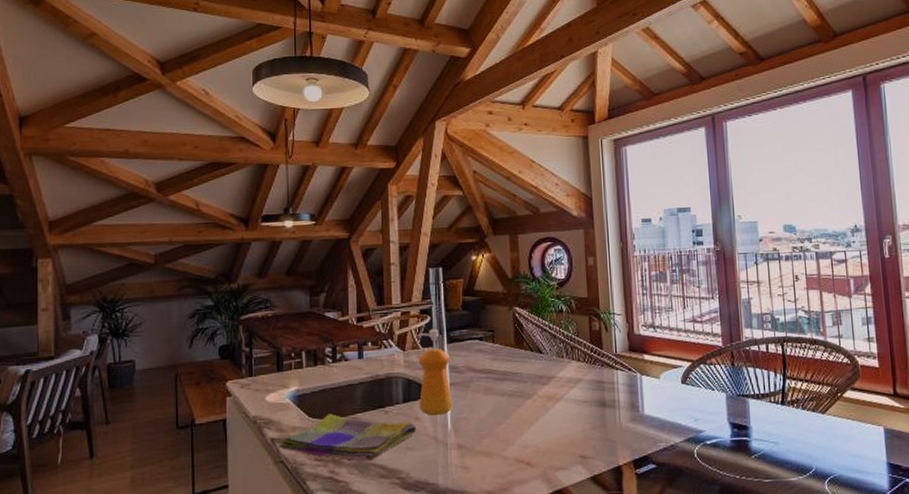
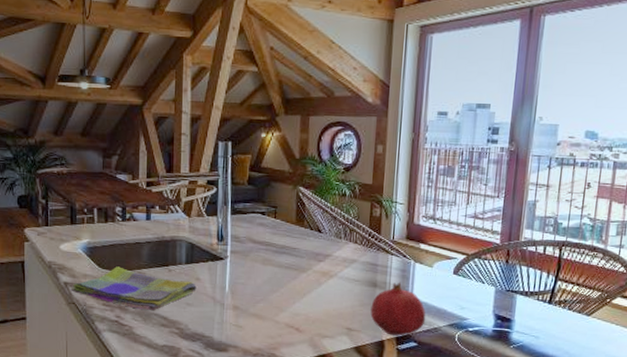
soap dispenser: present [417,328,453,417] -> none [200,199,232,279]
fruit: none [602,398,661,459] -> present [370,282,426,336]

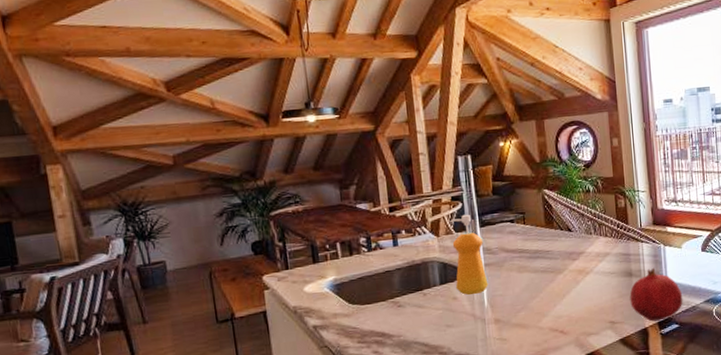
dish towel: present [71,266,197,311] -> none [321,299,455,341]
soap dispenser: none [200,199,232,279] -> present [450,214,489,296]

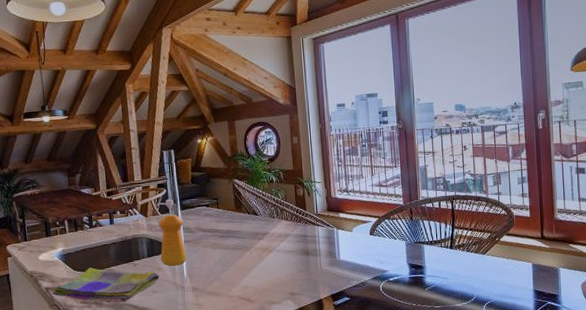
dish towel: none [321,299,455,341] -> present [52,267,160,303]
fruit: present [630,267,683,322] -> none [307,247,354,294]

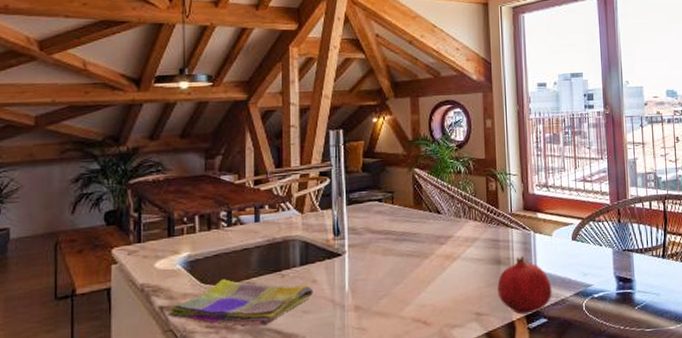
soap dispenser: present [156,199,188,267] -> none [316,191,351,279]
fruit: none [307,247,354,294] -> present [497,255,552,315]

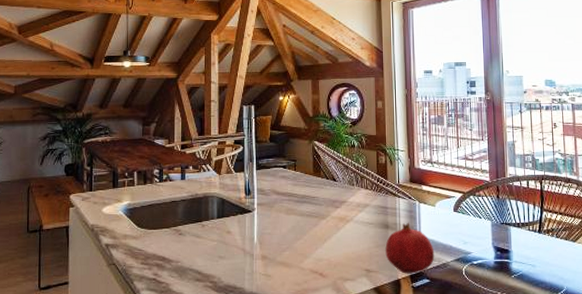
dish towel: present [167,279,313,327] -> none [111,225,228,267]

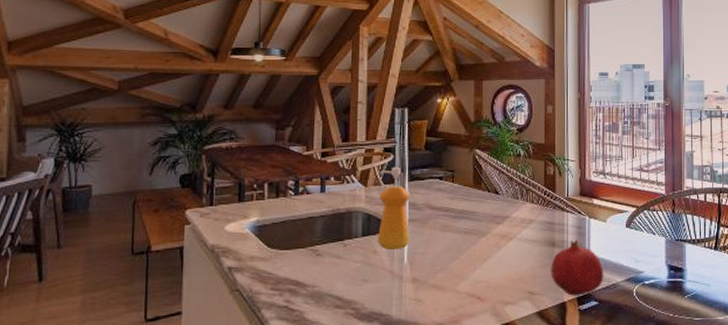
soap dispenser: none [230,157,259,231] -> present [377,167,410,251]

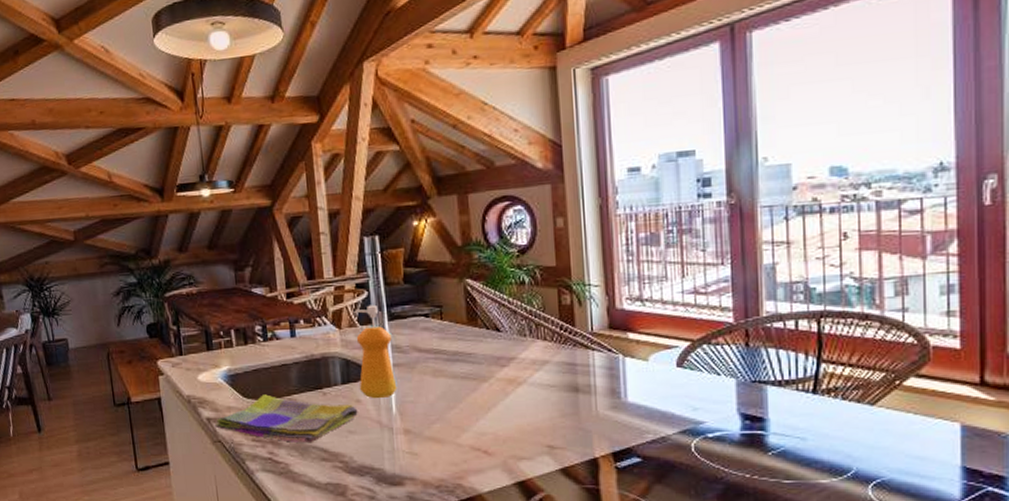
dish towel: none [235,245,374,292] -> present [215,394,358,444]
fruit: present [551,239,604,296] -> none [575,383,649,451]

